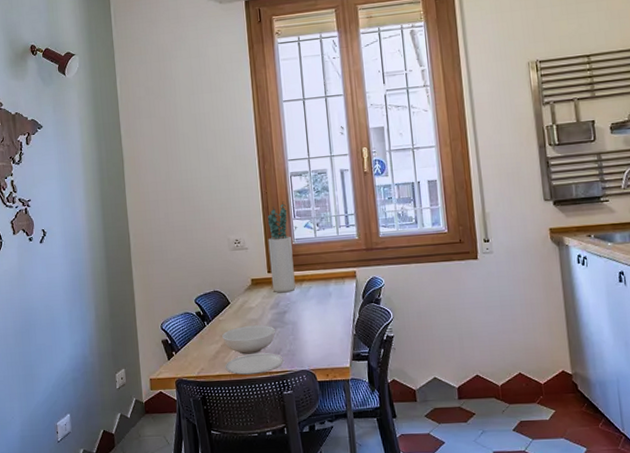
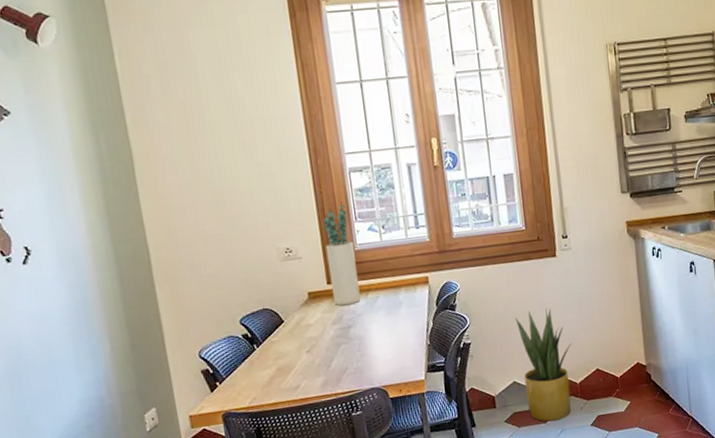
bowl: present [222,325,276,355] -> none [276,342,340,378]
plate: present [225,353,285,375] -> none [281,373,352,401]
planter: none [436,308,494,421] -> present [515,308,573,422]

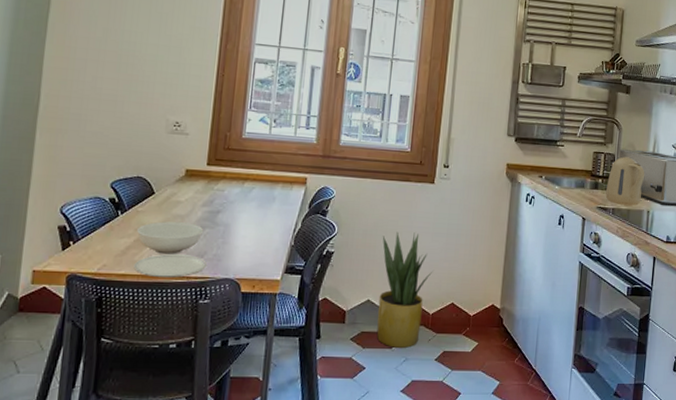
bowl: none [276,342,340,378] -> present [137,221,204,254]
plate: none [281,373,352,401] -> present [133,254,208,278]
vase: present [323,201,361,306] -> none [209,88,244,190]

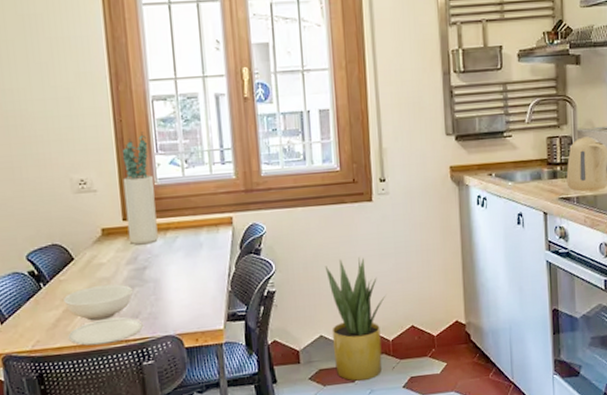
vase: none [209,88,244,190] -> present [122,131,158,245]

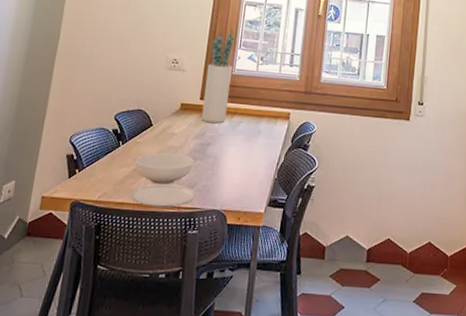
planter: present [324,257,386,381] -> none [355,167,410,288]

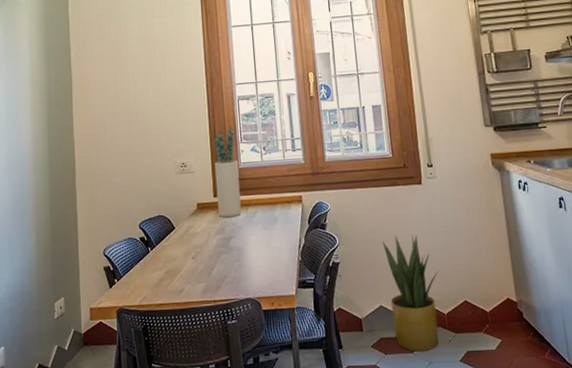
plate: present [130,184,197,208] -> none [168,280,229,304]
bowl: present [135,152,195,185] -> none [166,251,221,282]
planter: none [355,167,410,288] -> present [382,234,439,352]

